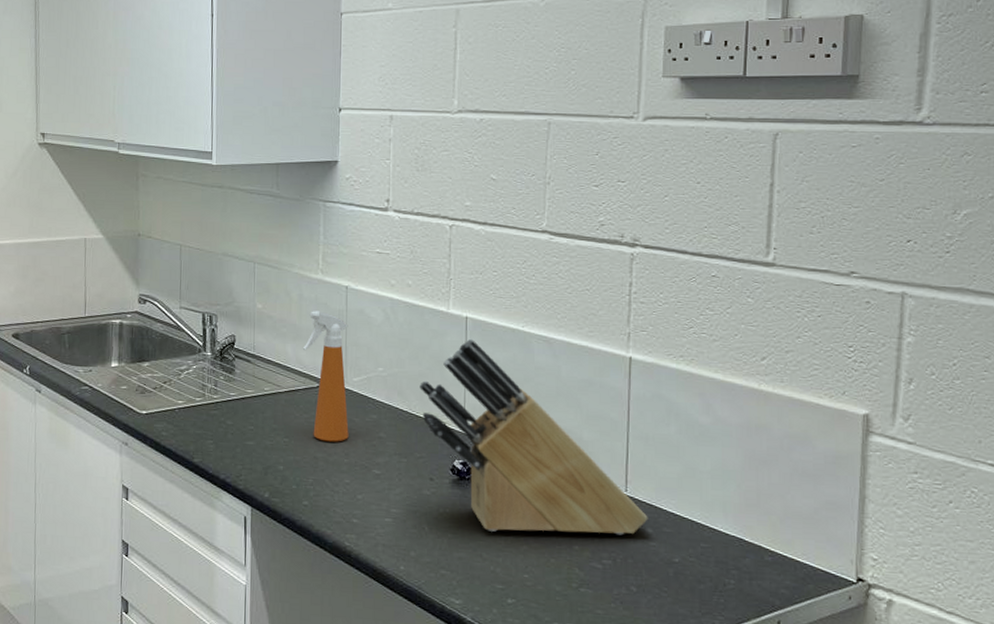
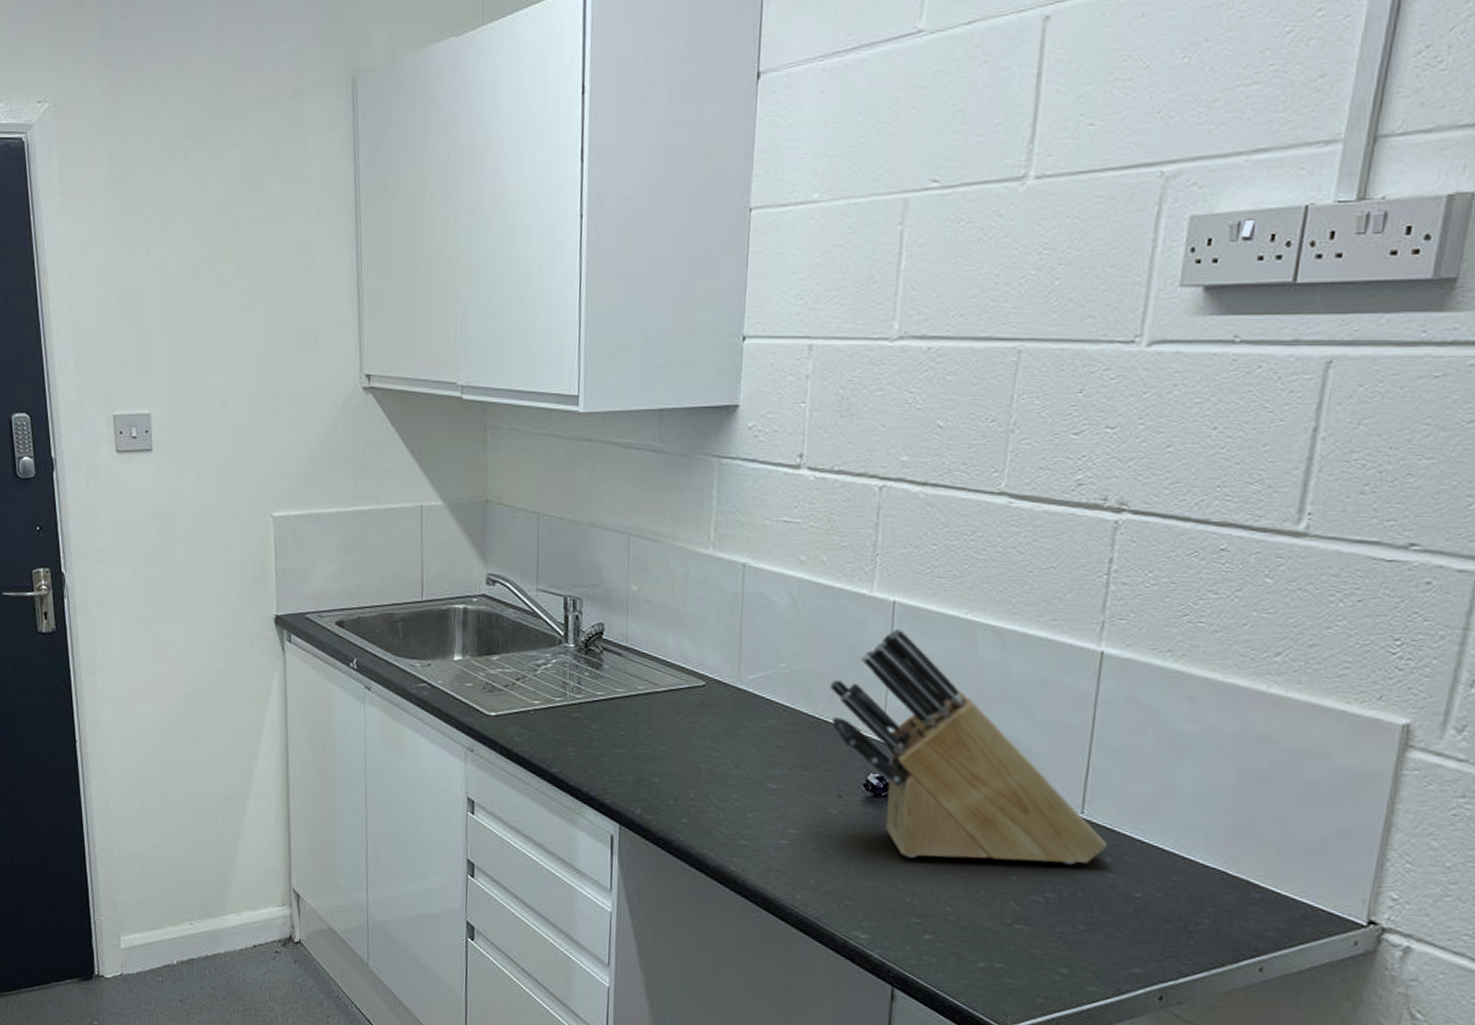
spray bottle: present [302,311,349,442] -> none [686,594,744,751]

